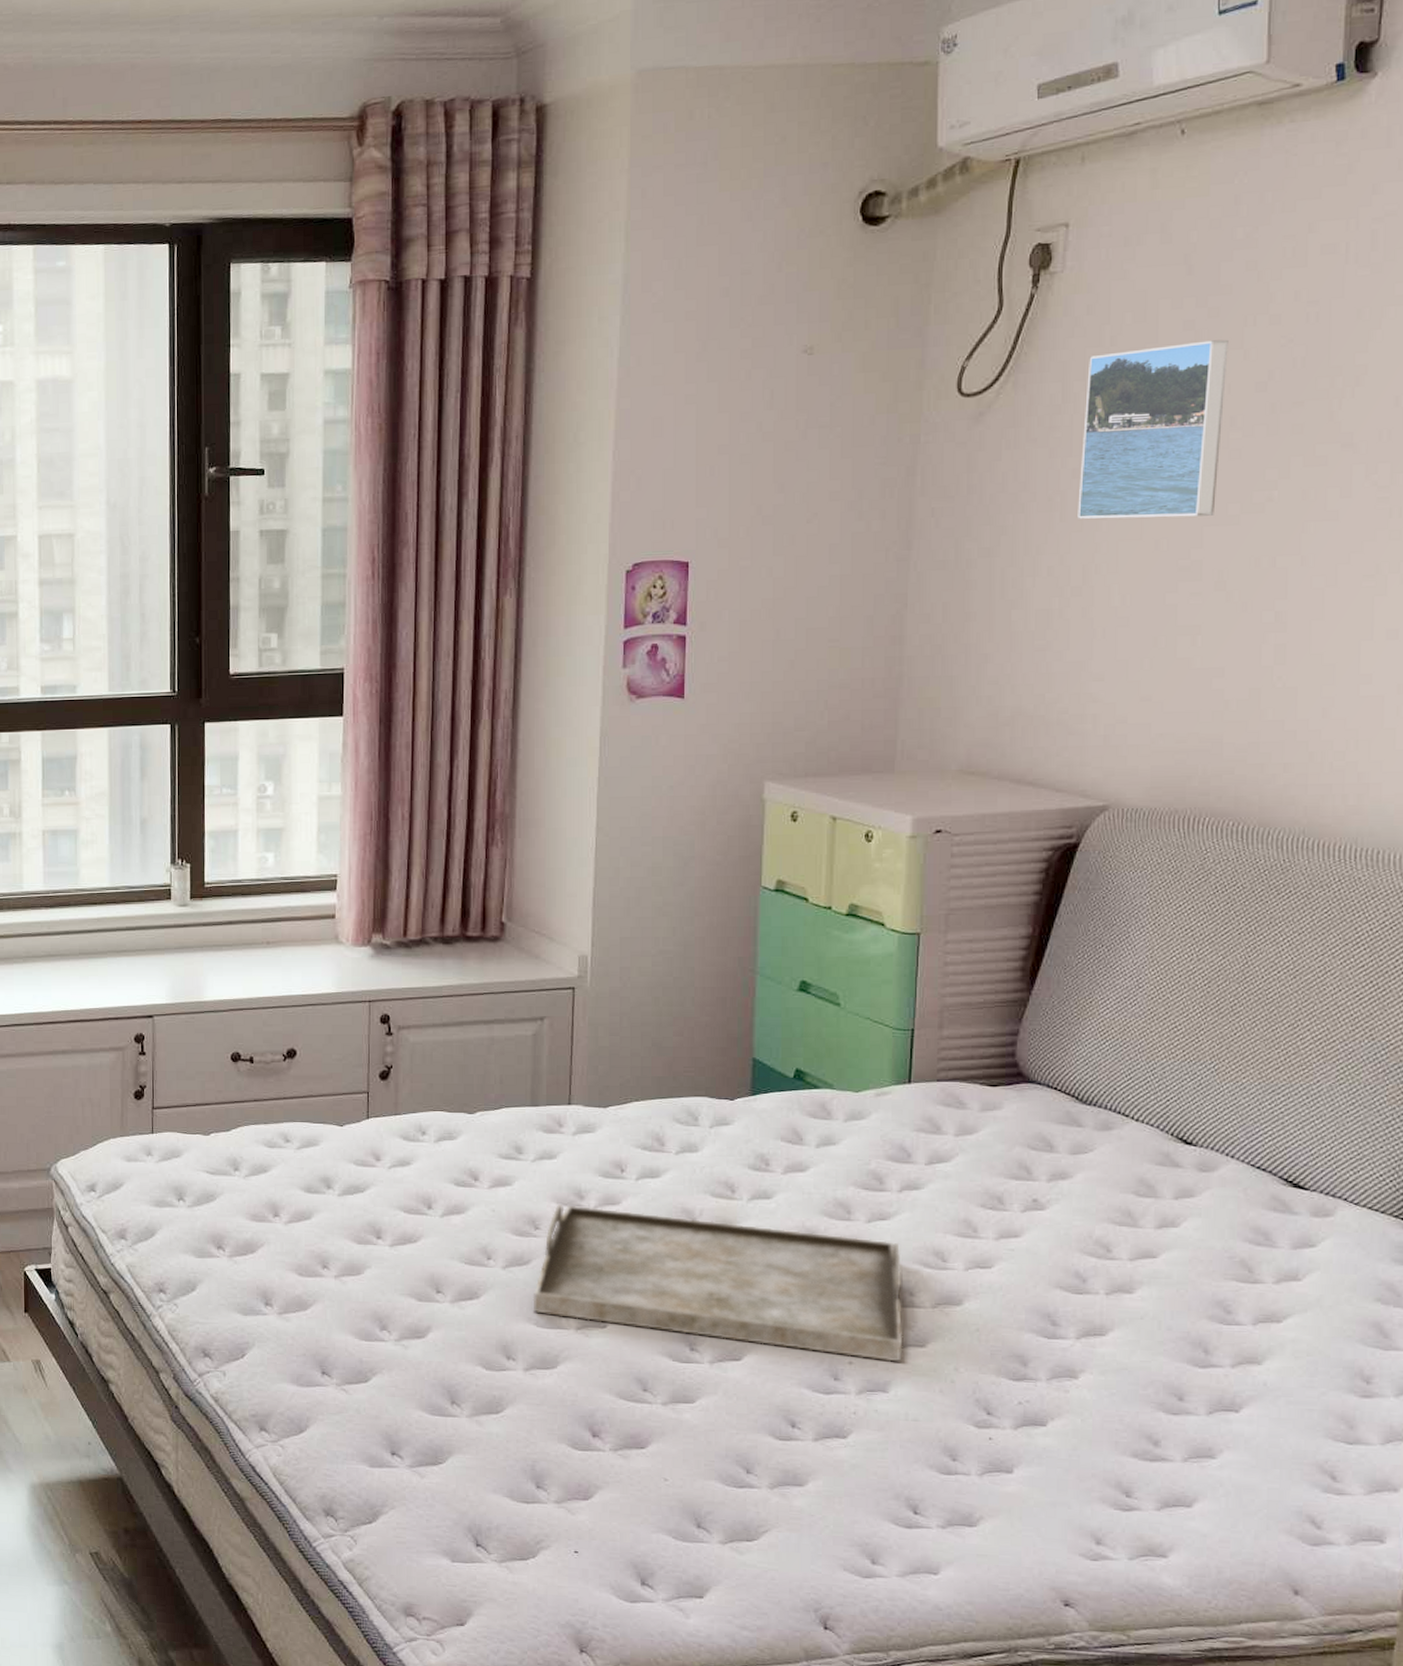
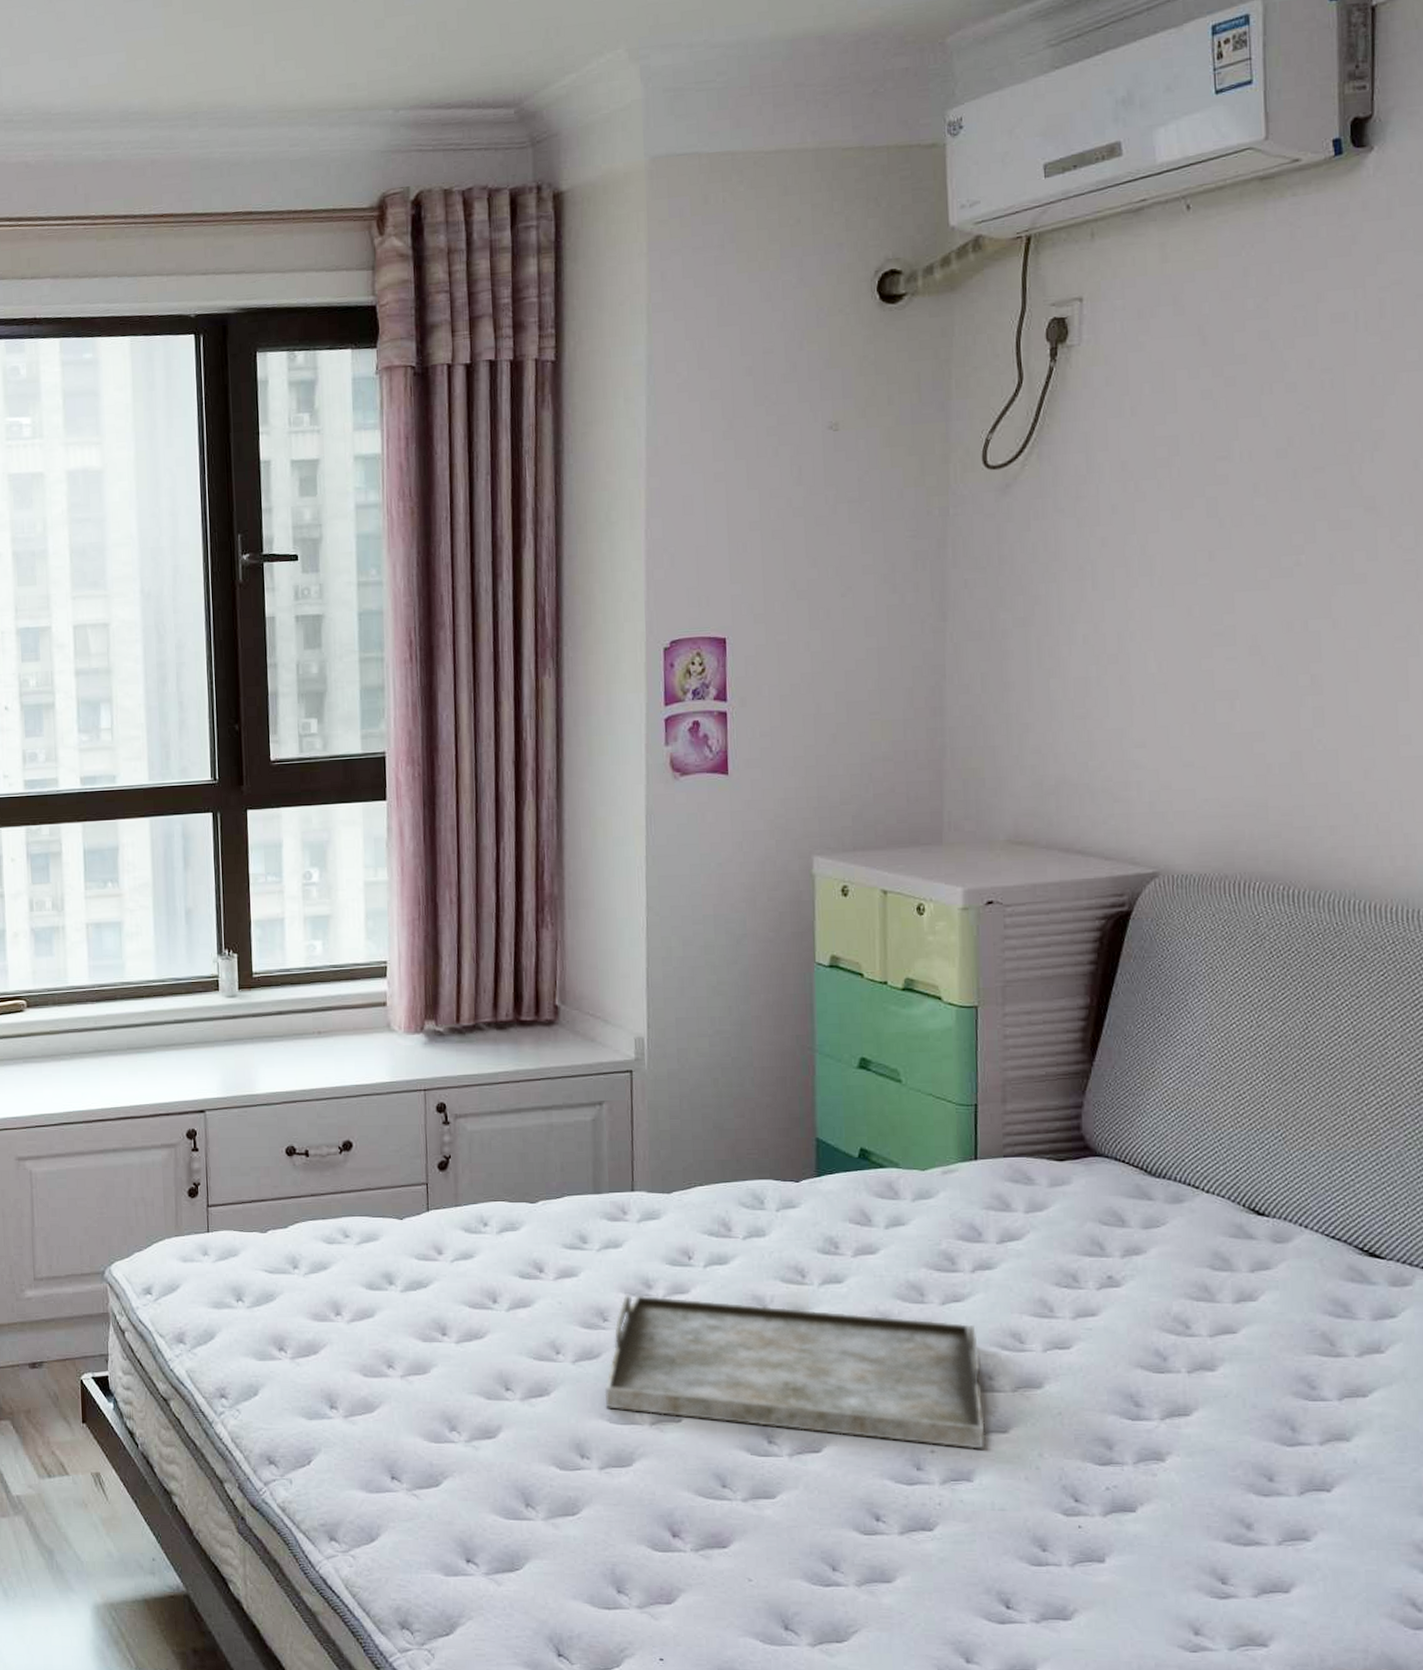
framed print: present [1077,339,1228,519] -> none [1108,407,1247,587]

